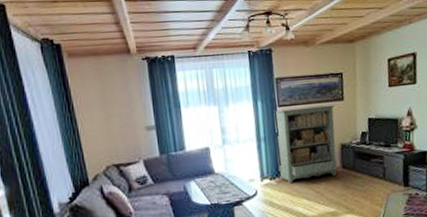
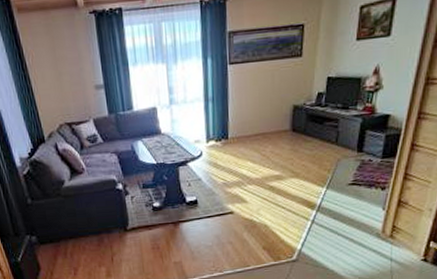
bookshelf: present [273,105,338,184] -> none [224,62,292,146]

